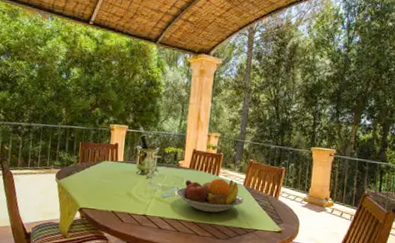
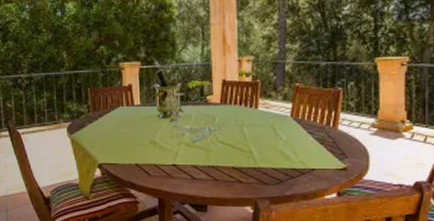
fruit bowl: present [175,178,244,213] -> none [207,111,294,153]

